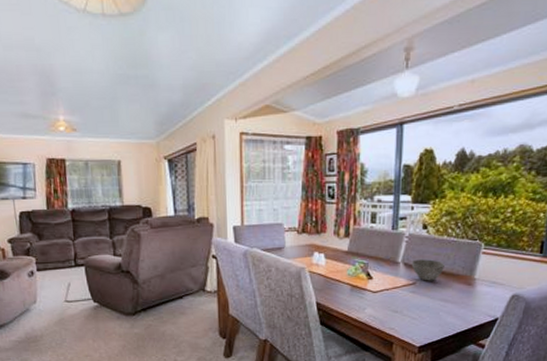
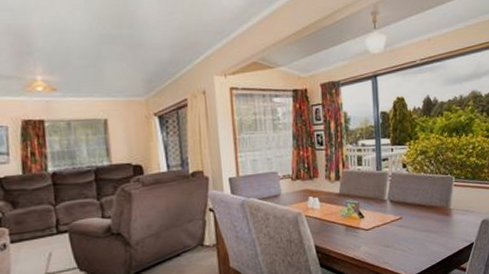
bowl: present [411,259,444,281] -> none [396,195,425,215]

